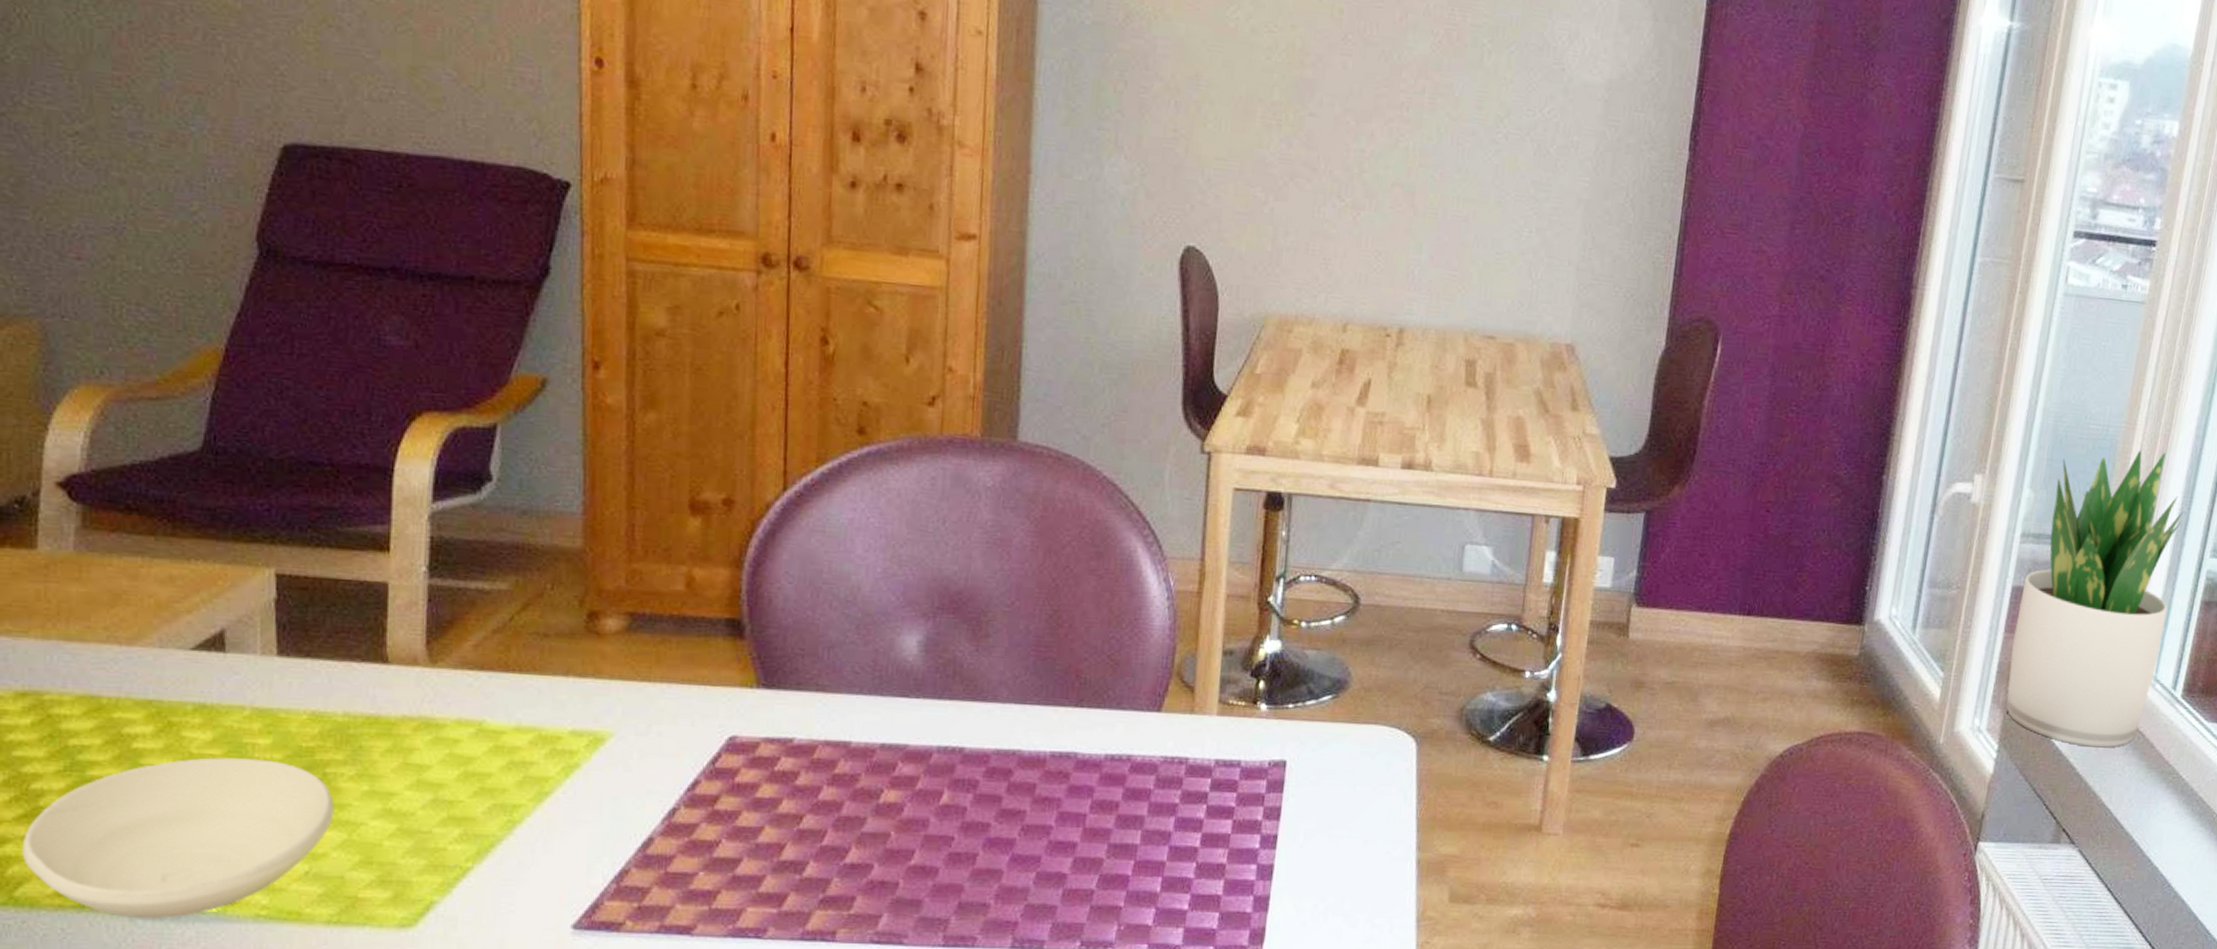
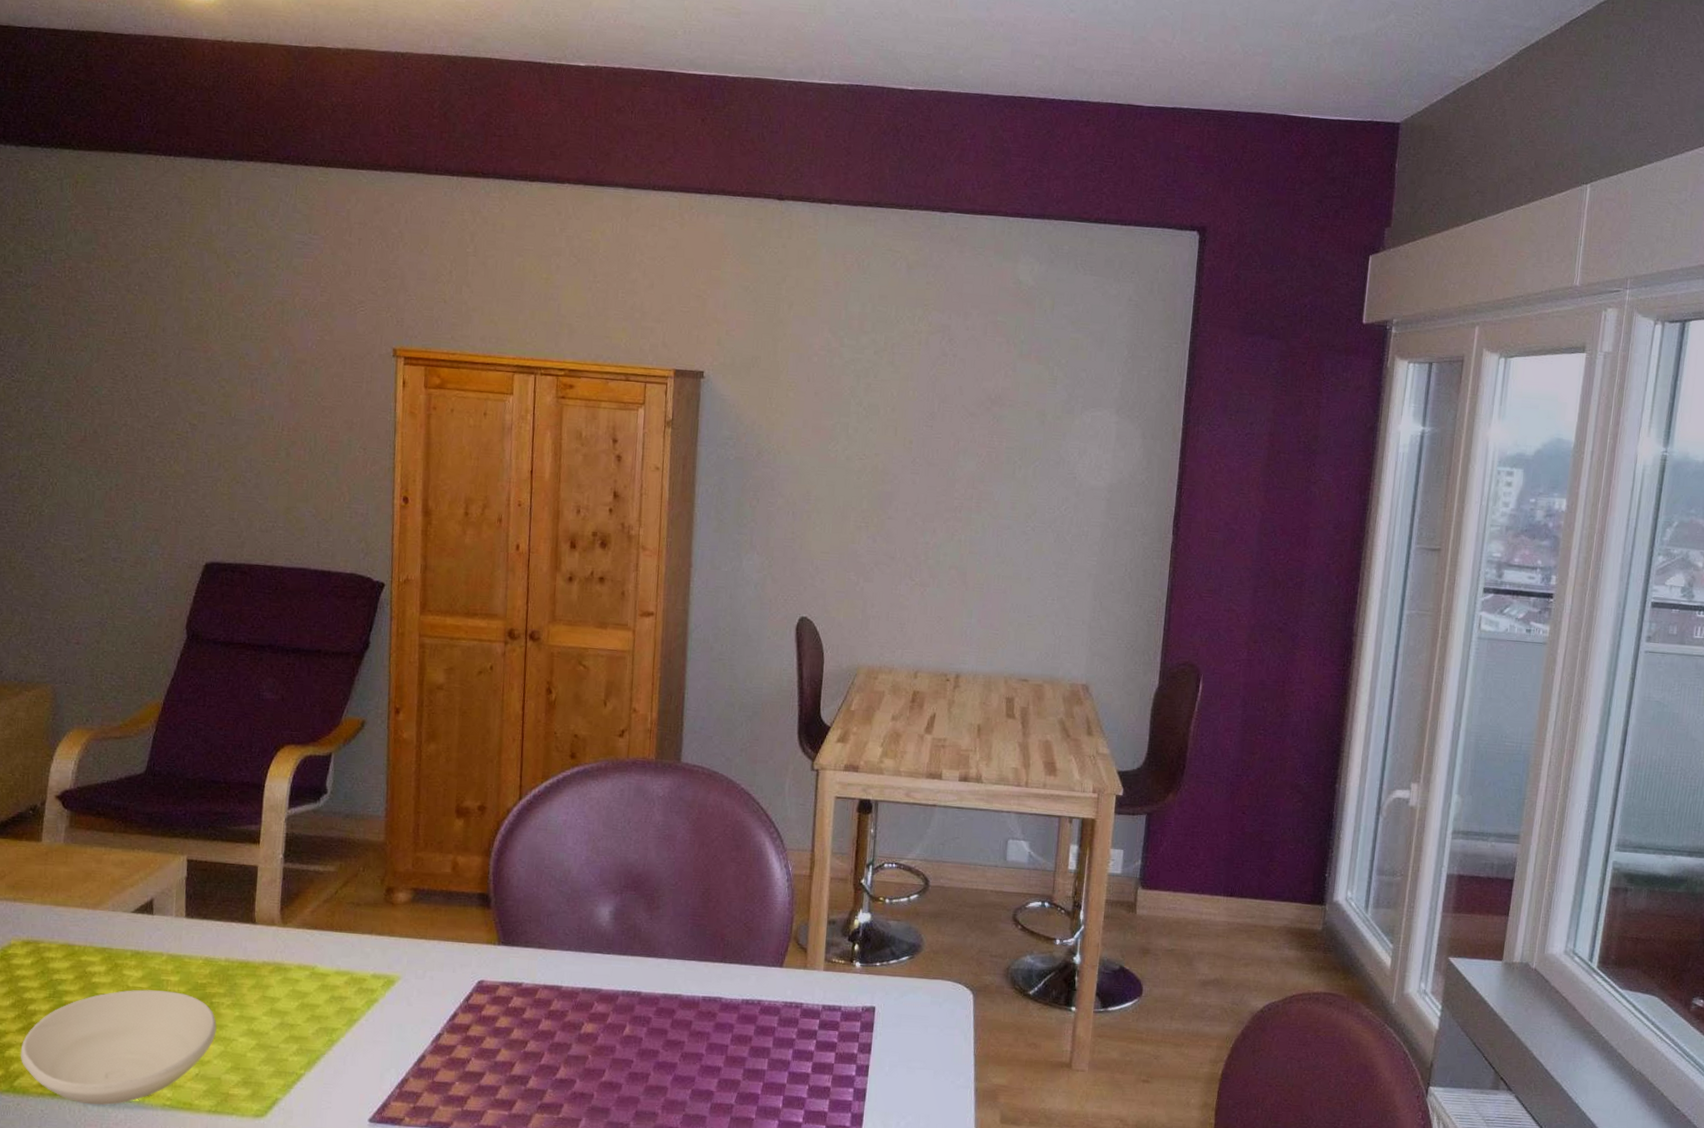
planter: present [2006,451,2184,748] -> none [1446,763,1590,1010]

